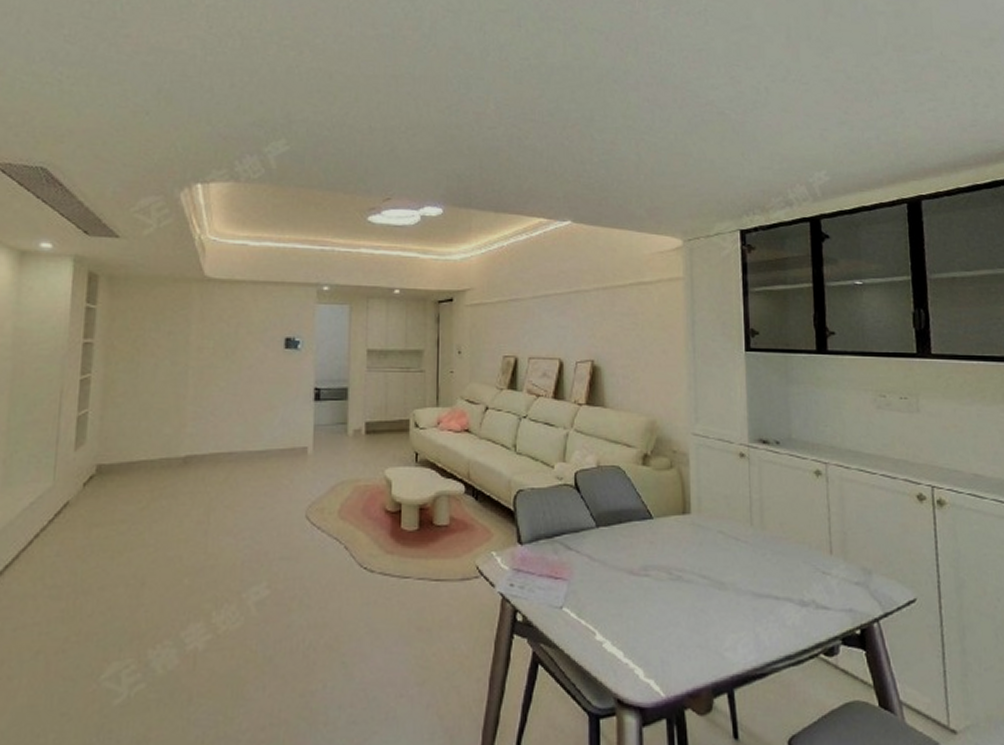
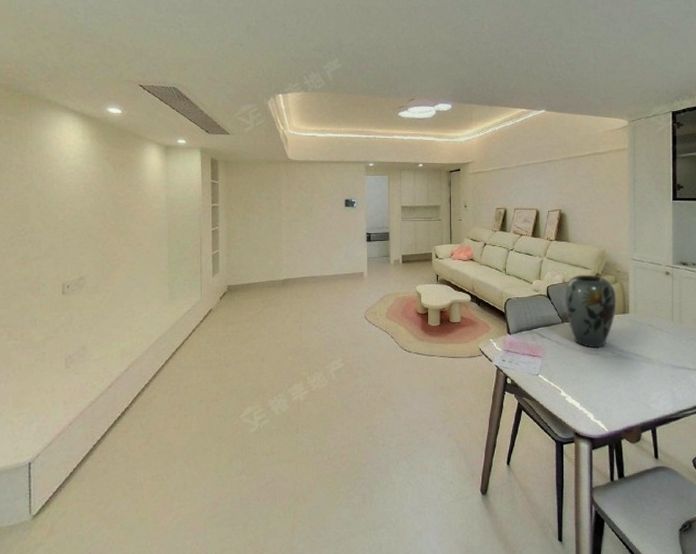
vase: none [599,455,673,567] -> present [564,275,616,348]

